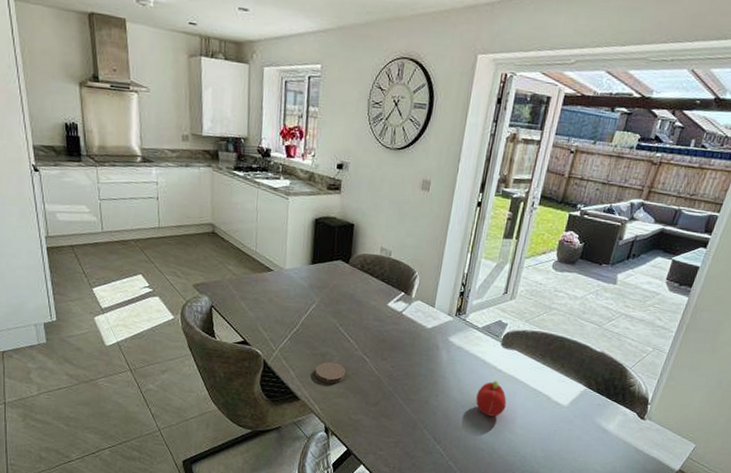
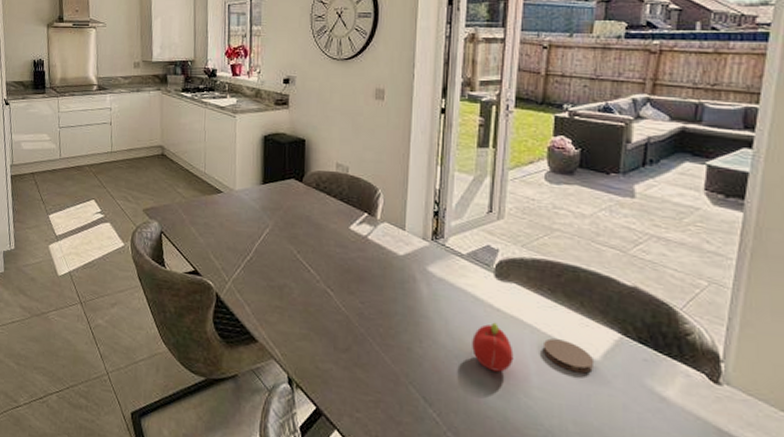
coaster: present [315,361,346,384] -> none [272,295,308,323]
coaster: none [528,391,564,416] -> present [542,338,595,374]

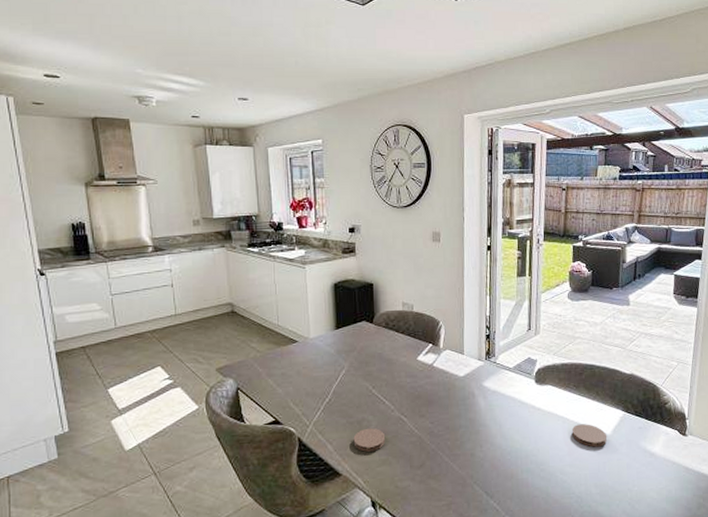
coaster: none [272,295,308,323] -> present [353,428,386,452]
fruit: present [472,322,514,372] -> none [521,419,552,459]

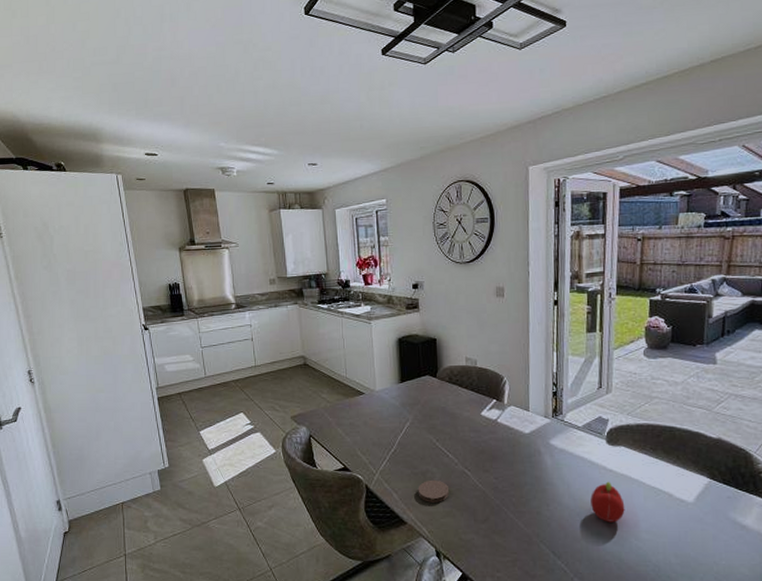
fruit: none [521,419,552,459] -> present [590,481,625,522]
coaster: present [571,424,608,447] -> none [648,489,690,515]

